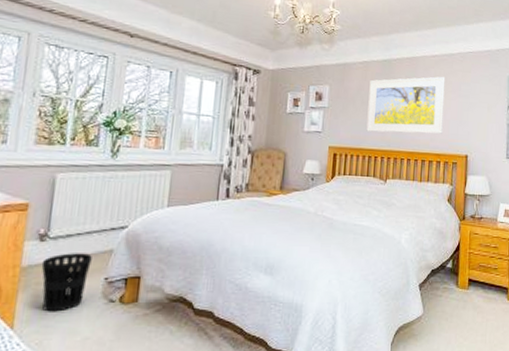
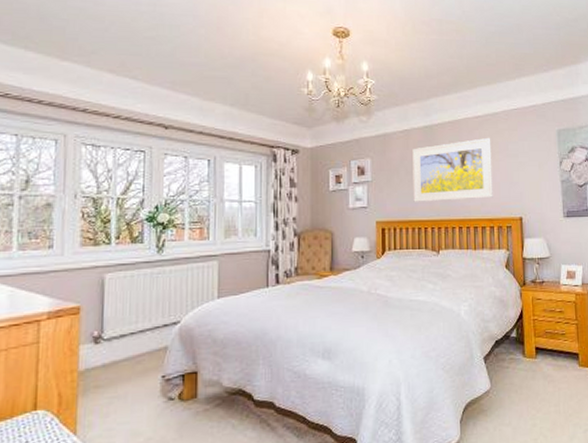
wastebasket: present [41,253,92,312] -> none [98,352,147,415]

